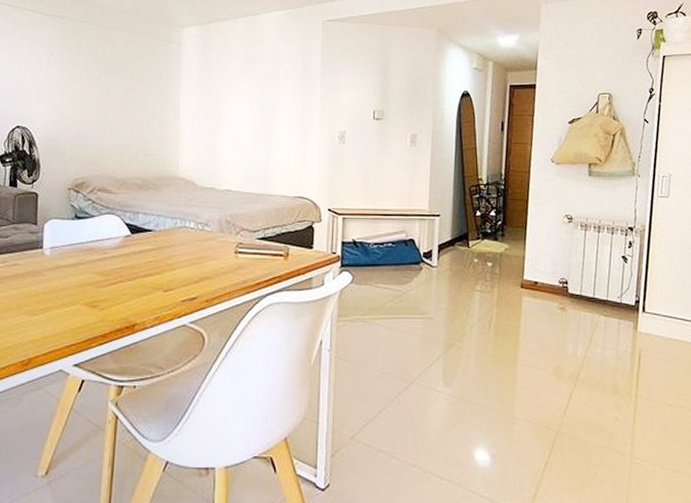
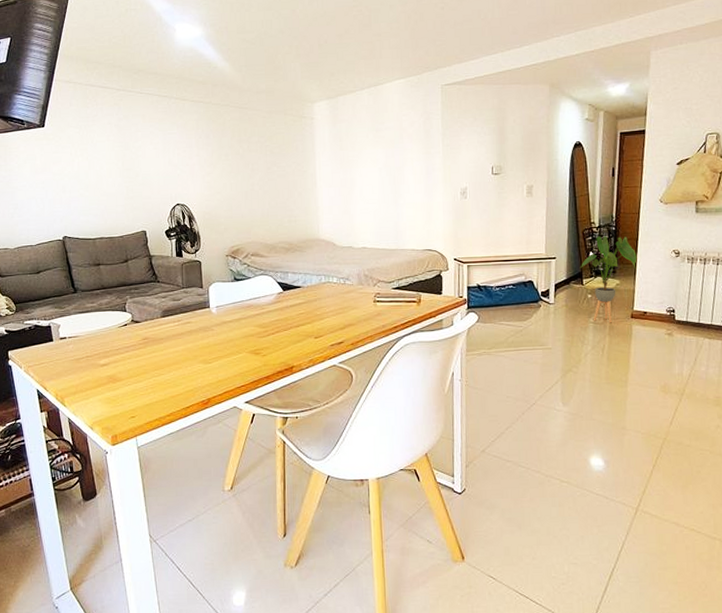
house plant: none [467,194,527,293] -> present [581,236,637,323]

